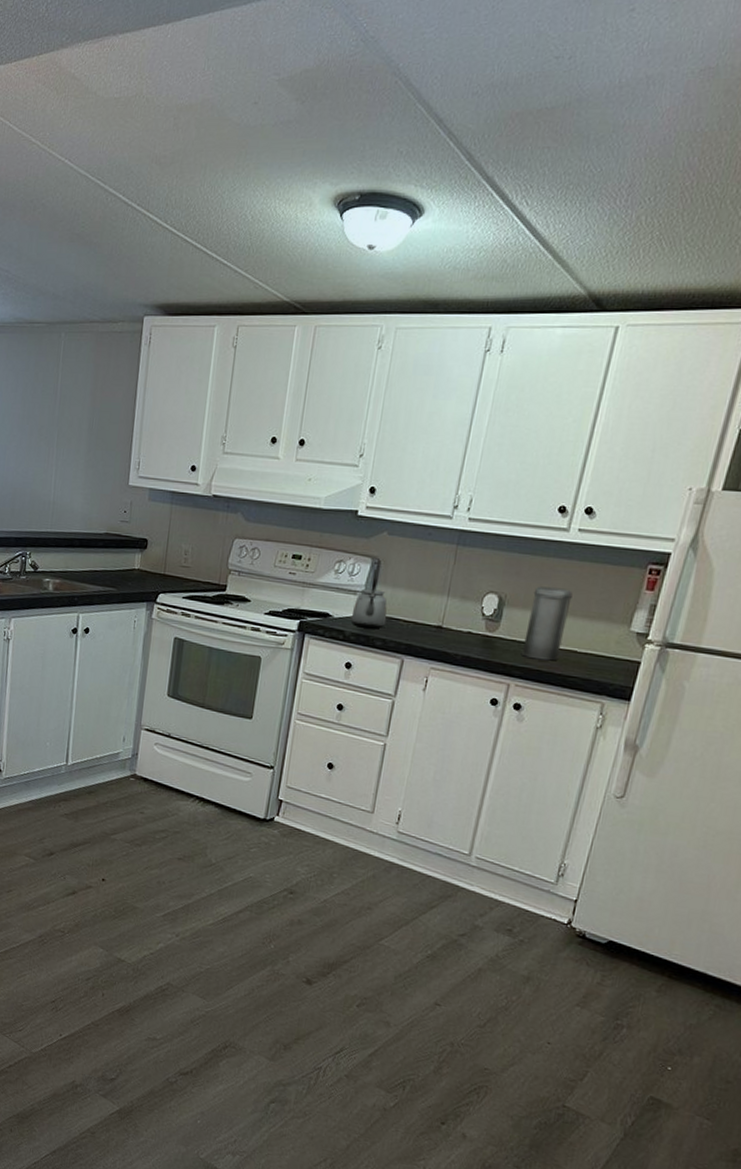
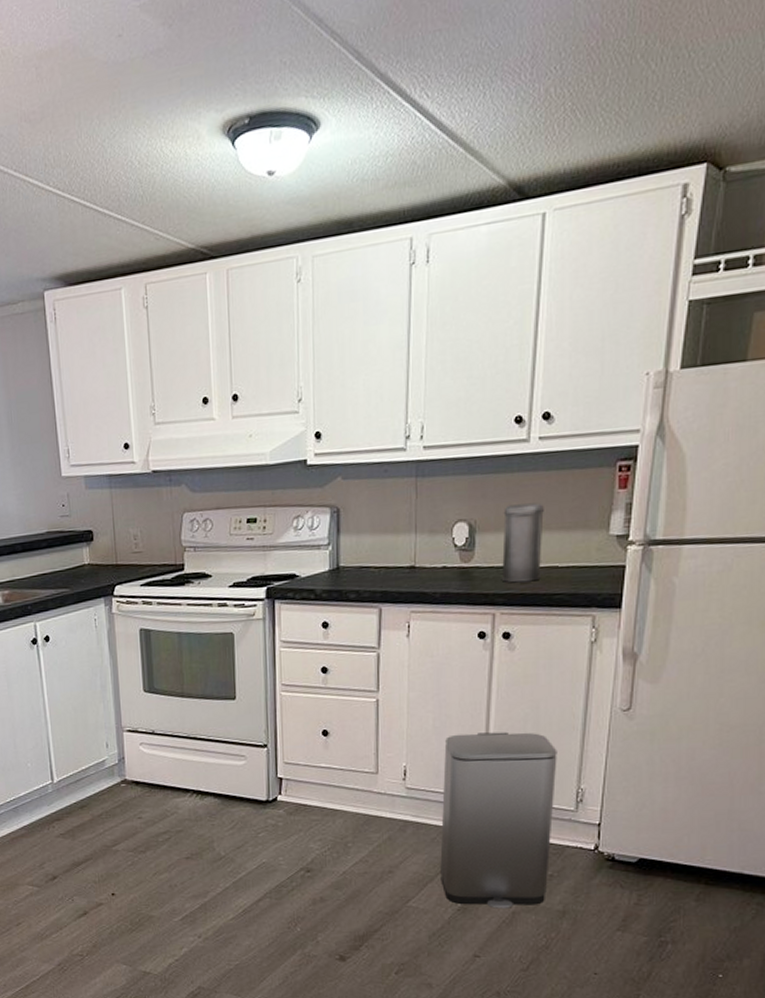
kettle: present [350,568,388,629] -> none [319,517,357,583]
pedal bin: none [415,790,548,966] -> present [440,731,557,909]

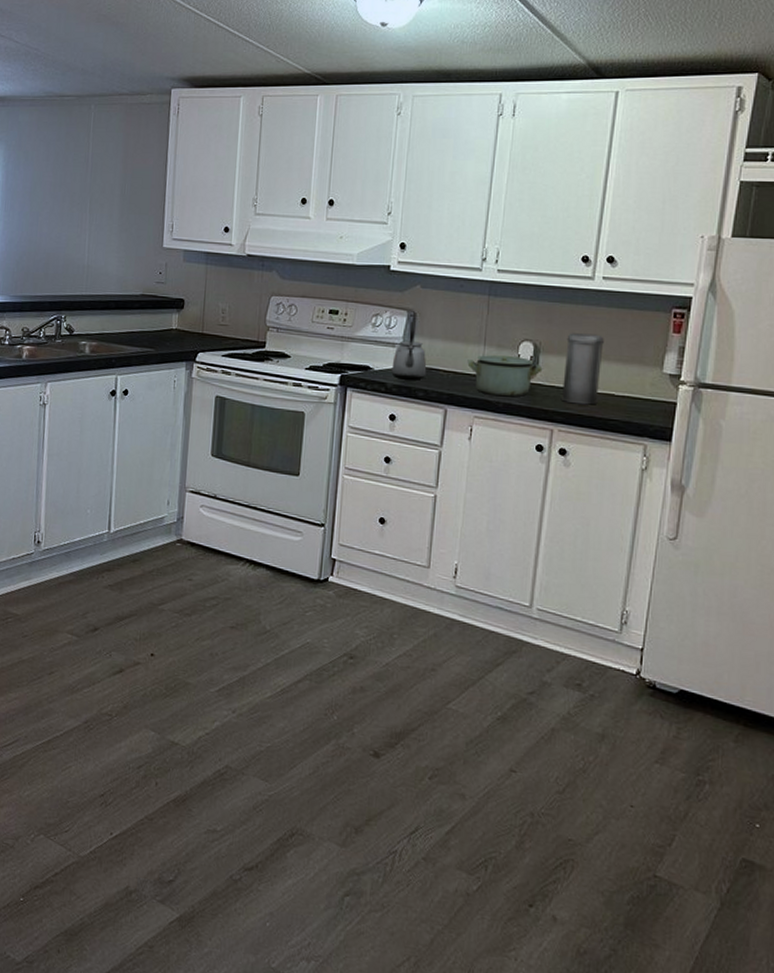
kettle: none [319,517,357,583] -> present [391,321,427,380]
cooking pot: none [399,540,480,587] -> present [467,355,543,397]
pedal bin: present [440,731,557,909] -> none [482,540,605,725]

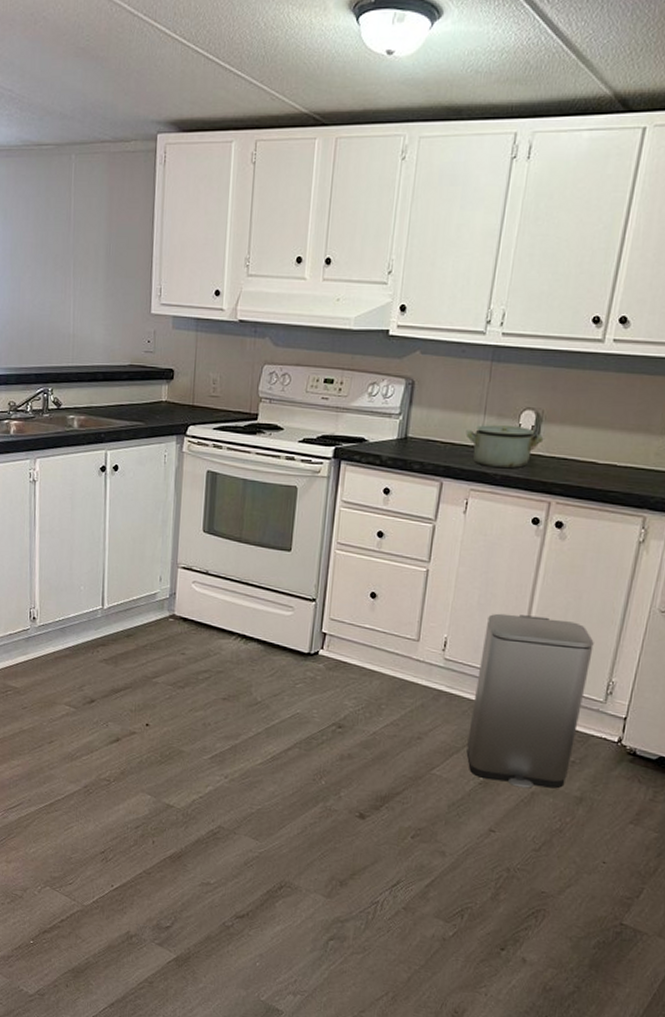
kettle: present [391,321,427,380] -> none [387,389,424,452]
pedal bin: none [482,540,605,725] -> present [466,613,594,789]
canister: present [560,333,604,405] -> none [560,400,610,476]

